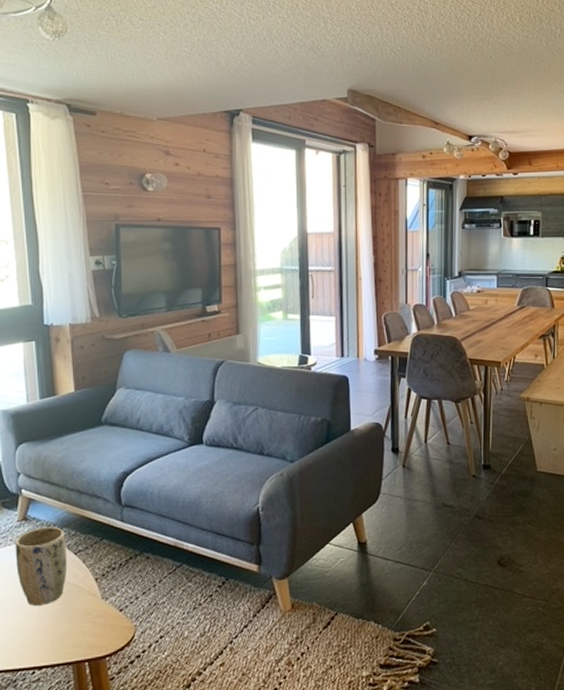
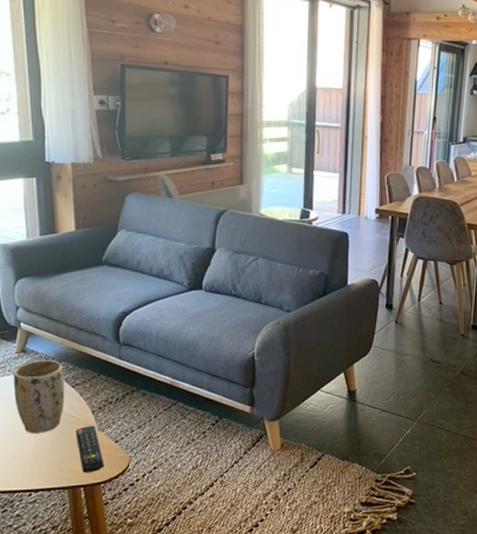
remote control: none [79,594,109,646] -> present [75,425,104,473]

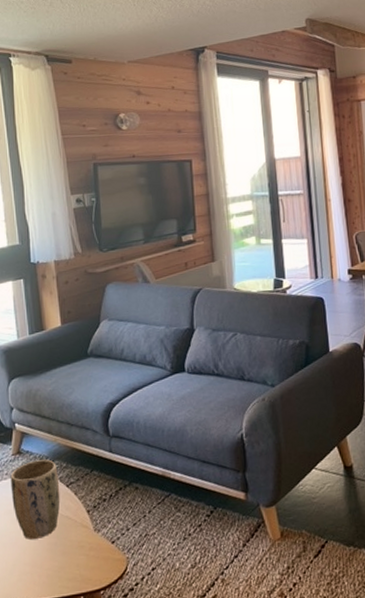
remote control: present [75,425,104,473] -> none [72,526,103,580]

